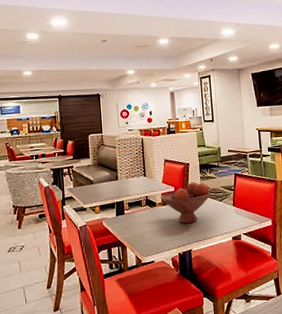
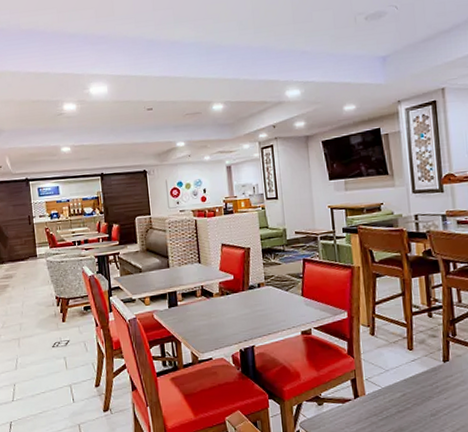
fruit bowl: present [161,181,211,223] -> none [218,268,276,316]

